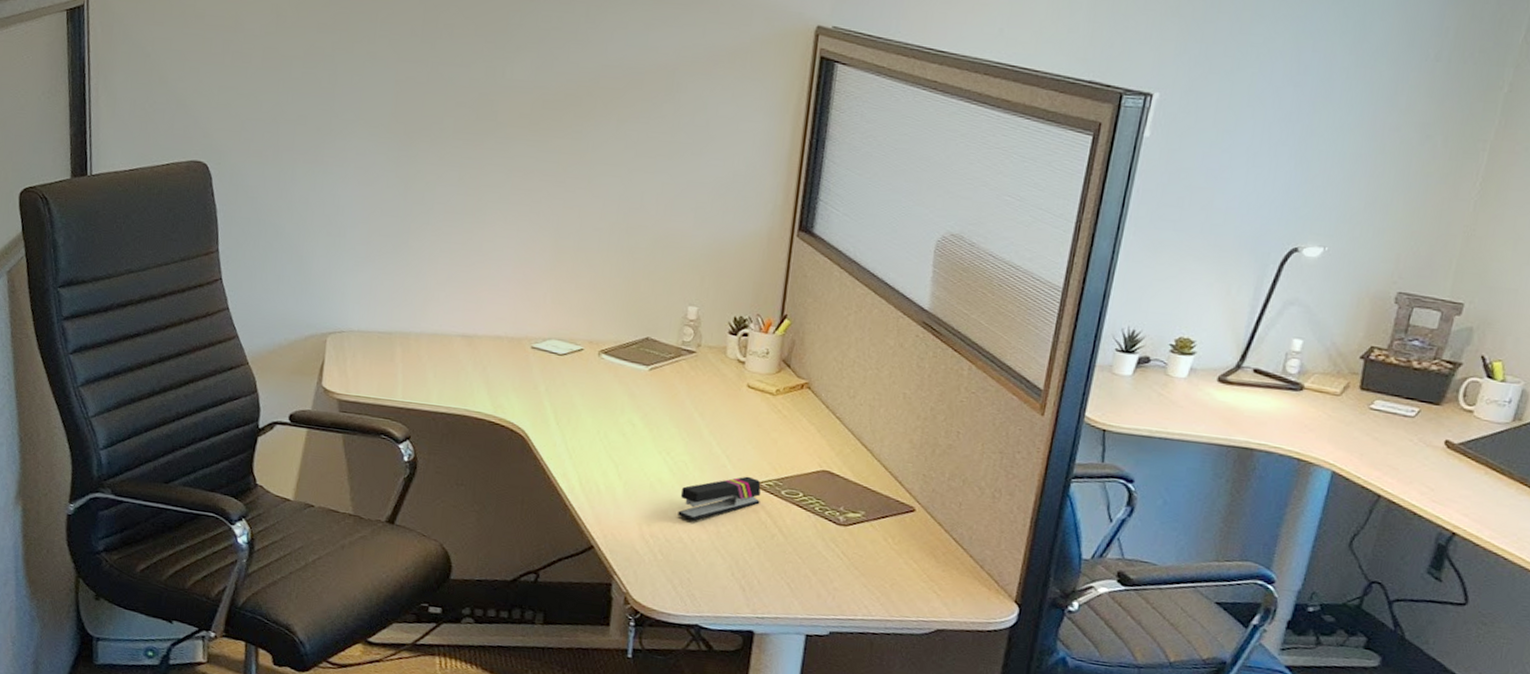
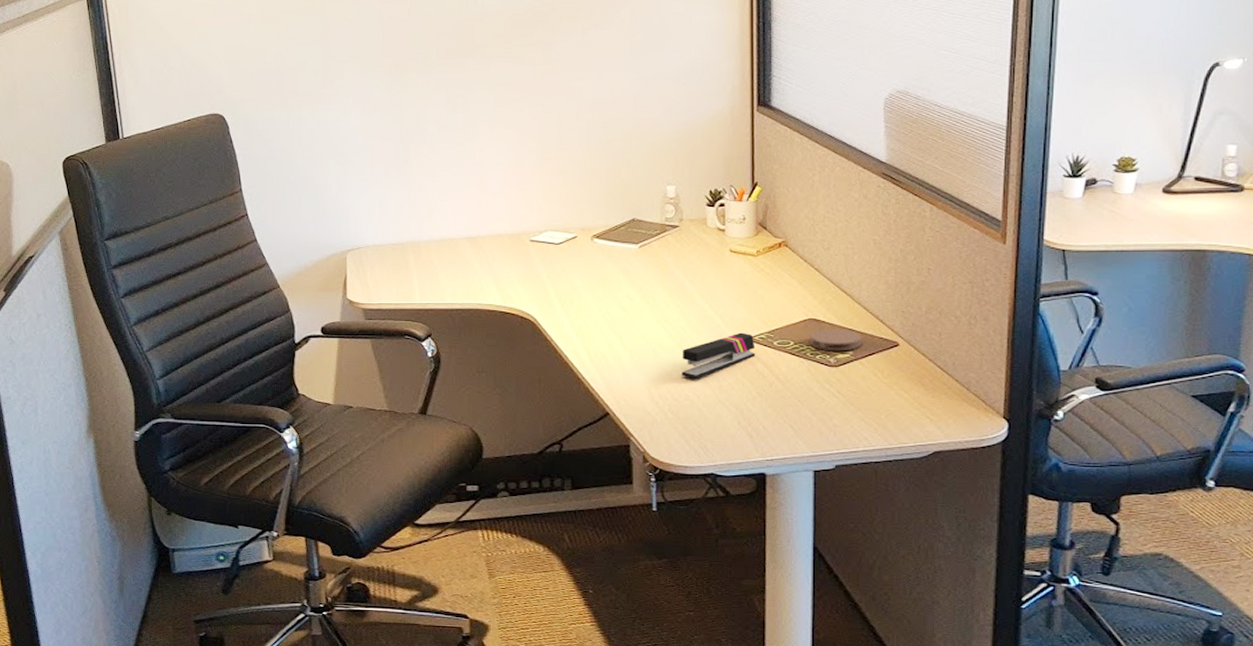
coaster: none [820,483,876,510] -> present [810,329,861,352]

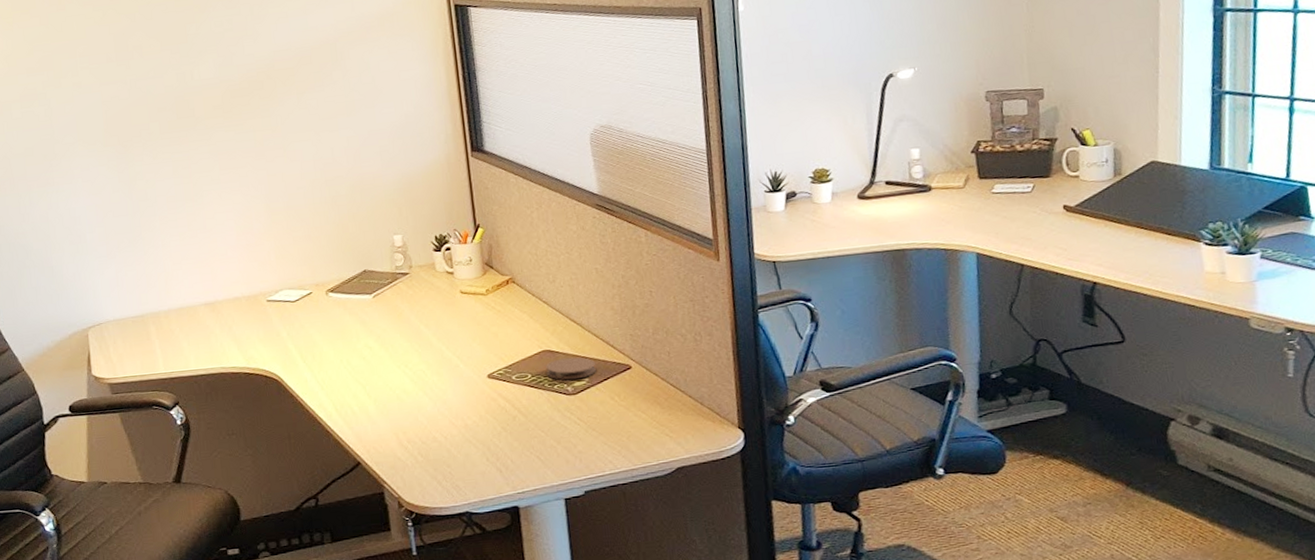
stapler: present [682,332,756,378] -> none [426,370,496,420]

